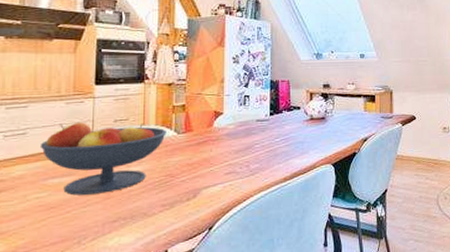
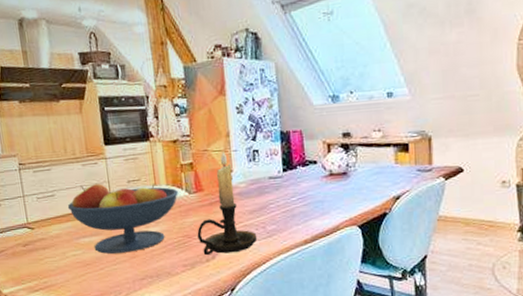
candle holder: none [181,95,240,195] -> present [197,151,258,256]

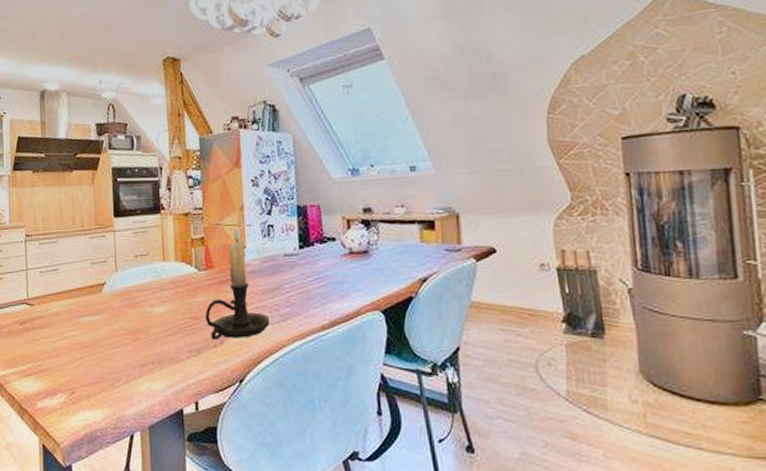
fruit bowl: present [67,184,178,254] -> none [70,258,187,335]

